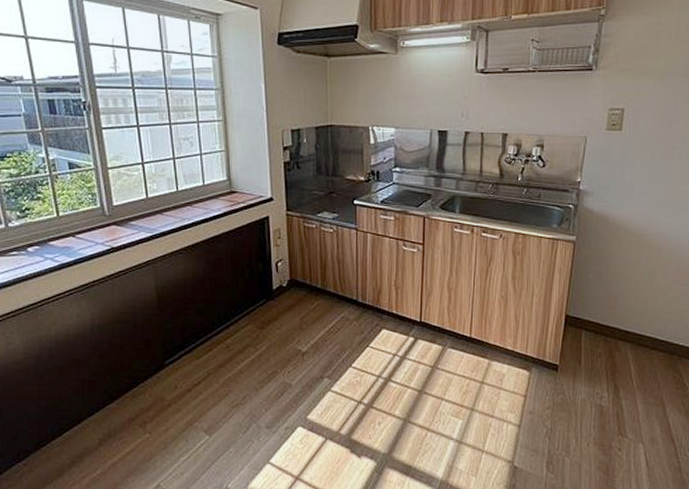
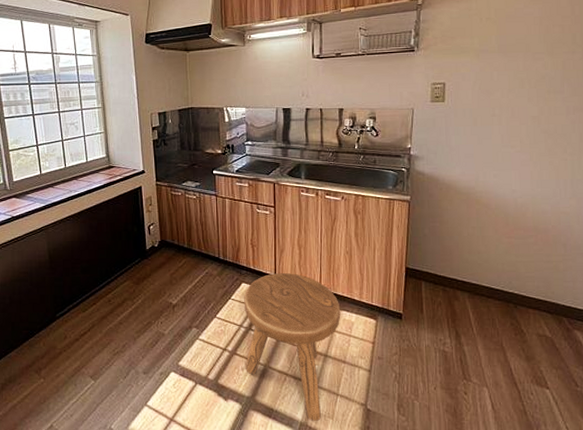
stool: none [383,319,492,479] -> present [244,273,341,421]

